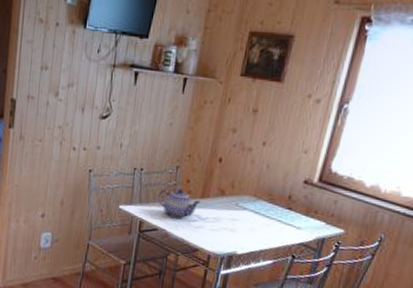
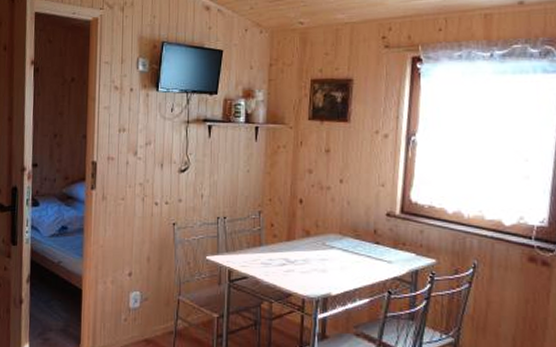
teapot: present [158,188,200,219] -> none [244,233,287,265]

